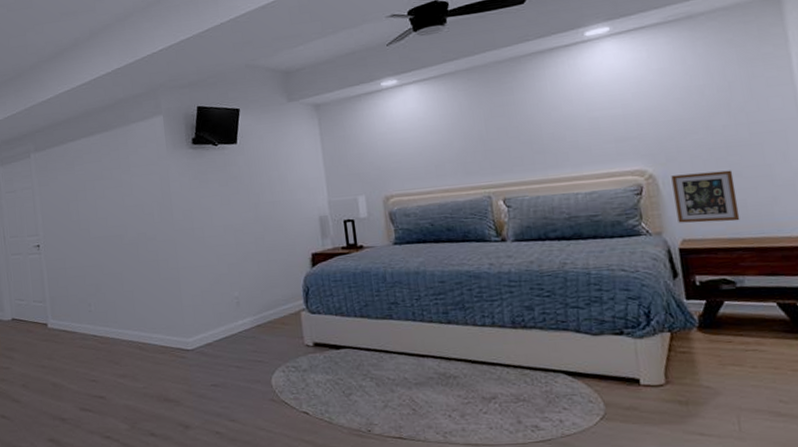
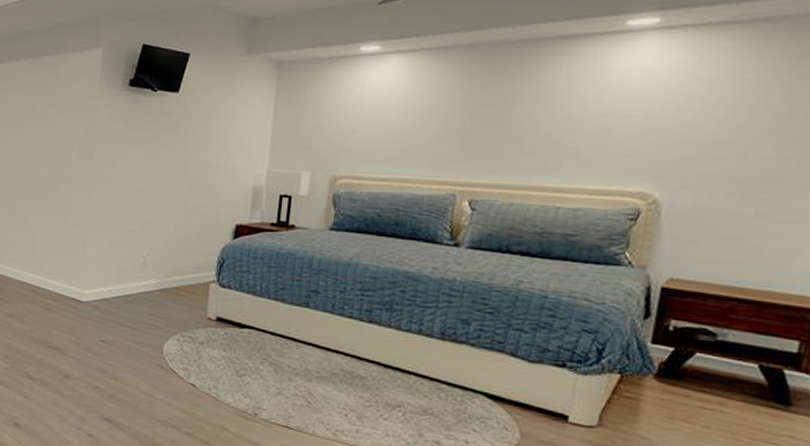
picture frame: present [671,170,740,223] -> none [670,205,758,268]

